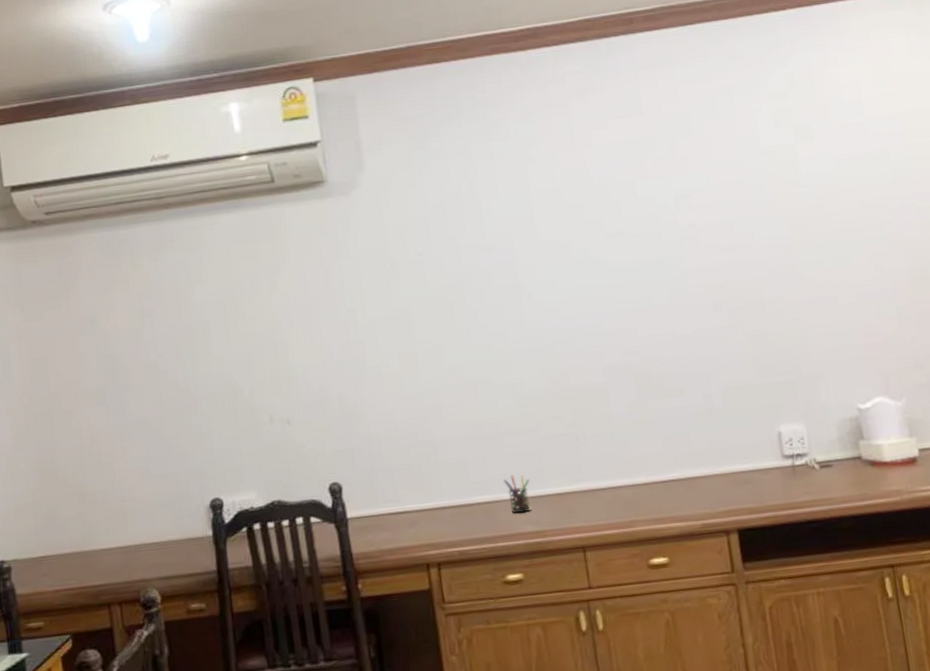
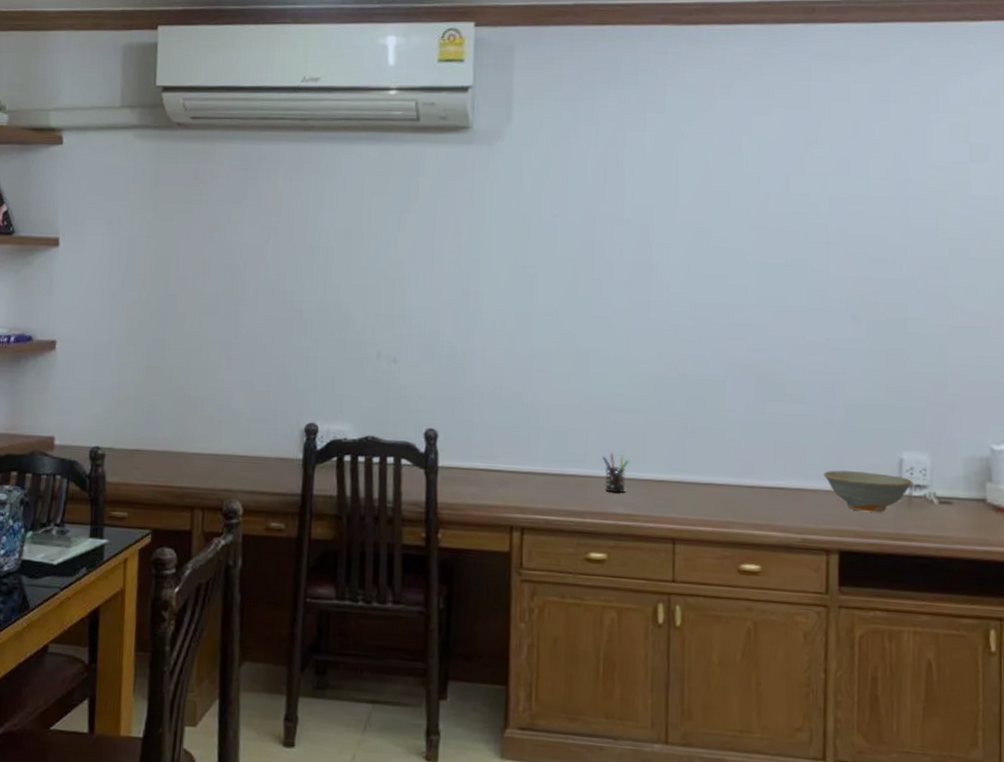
dish: none [711,449,794,488] -> present [823,470,913,513]

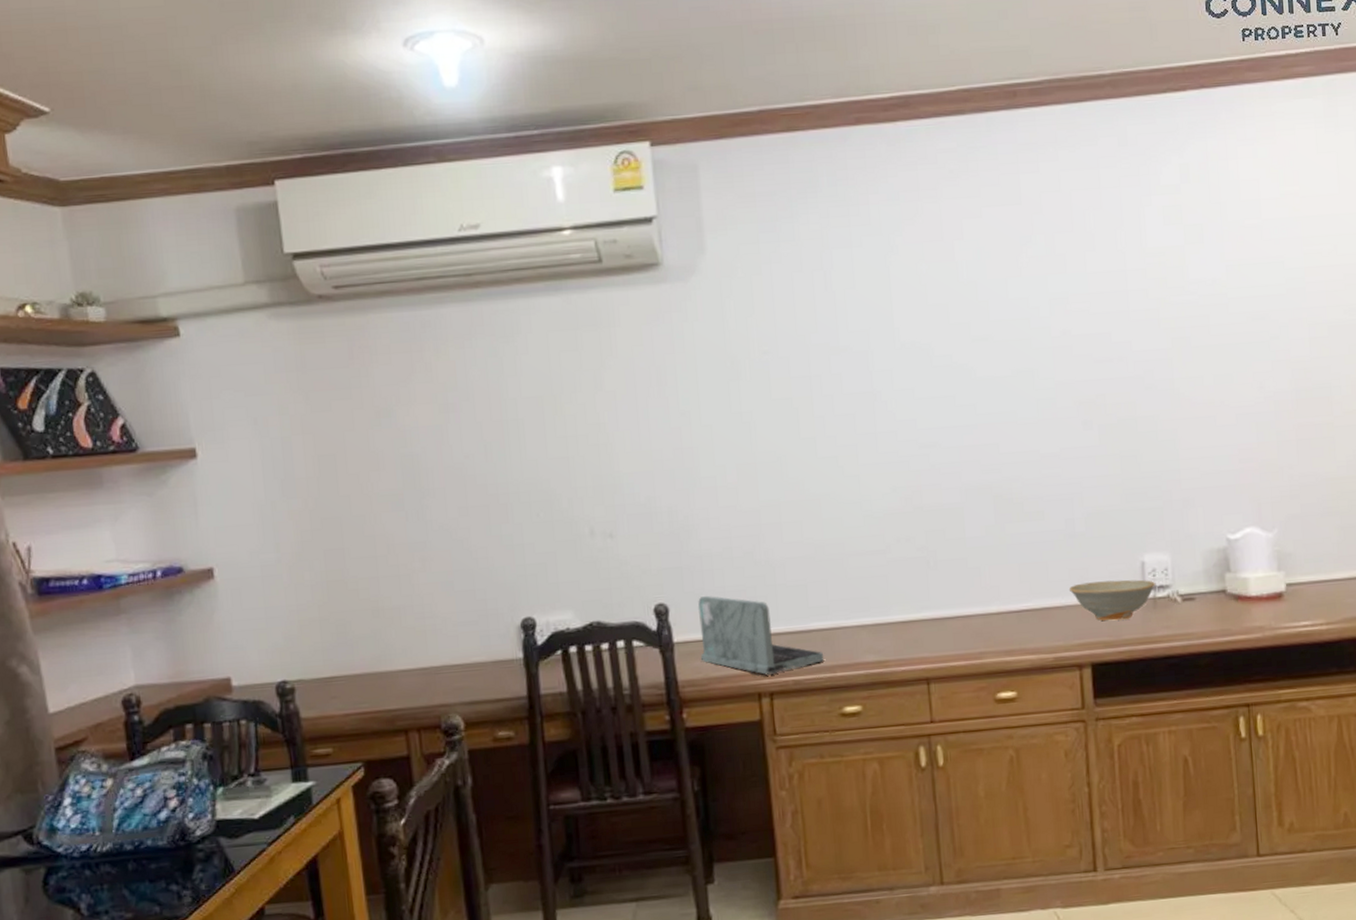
laptop: none [461,427,576,511] -> present [697,595,824,677]
pen holder: present [602,453,629,493] -> none [846,600,874,642]

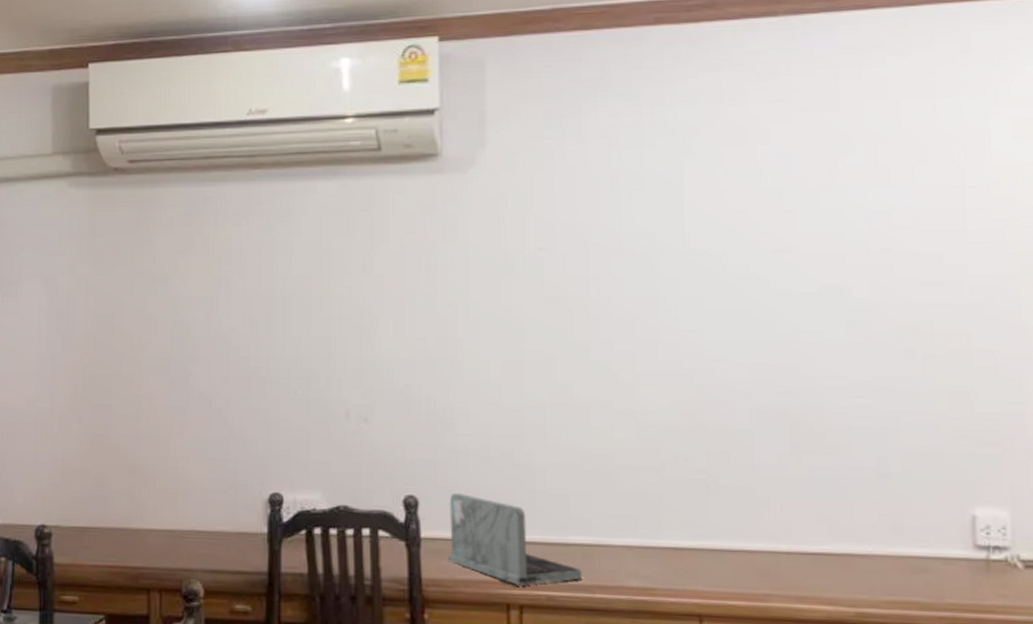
dish: present [1068,579,1156,621] -> none [877,531,990,581]

